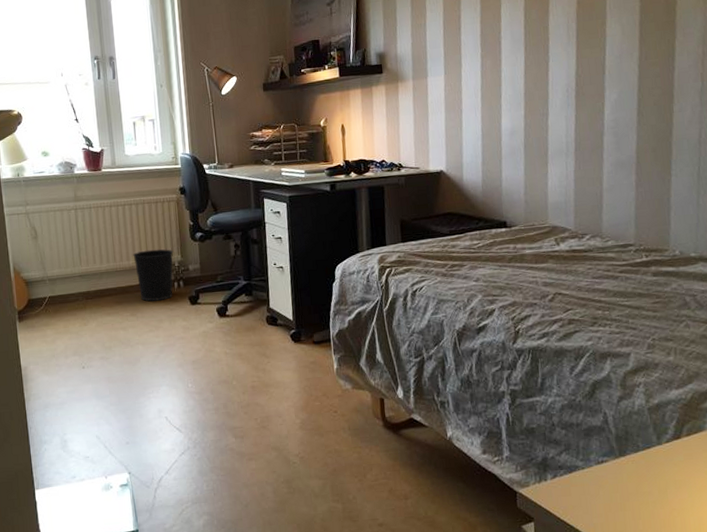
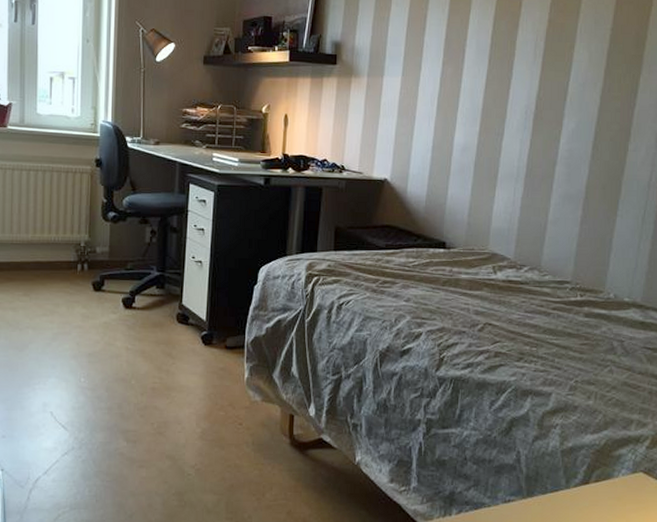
wastebasket: present [133,249,174,302] -> none [33,224,81,282]

